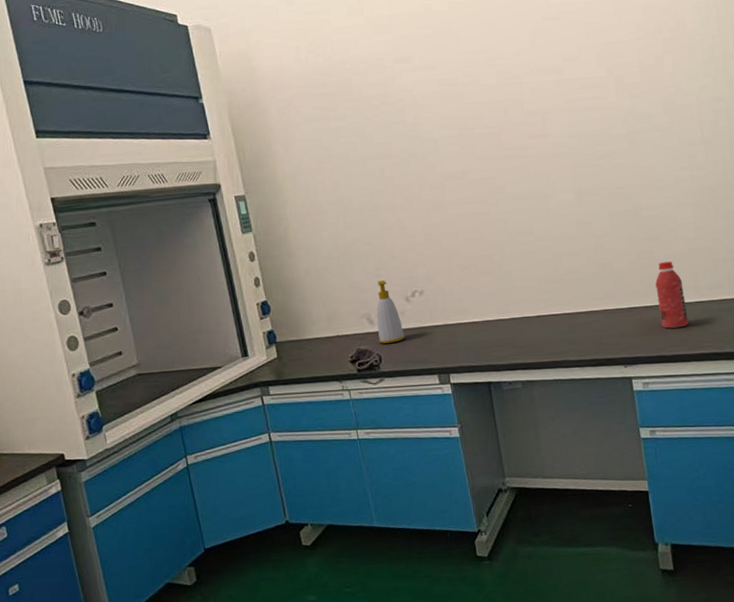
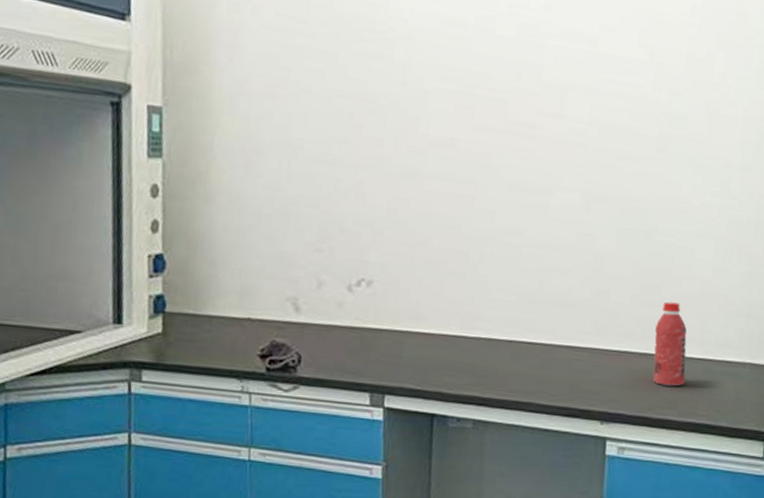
soap bottle: present [376,280,406,344] -> none [302,256,338,342]

